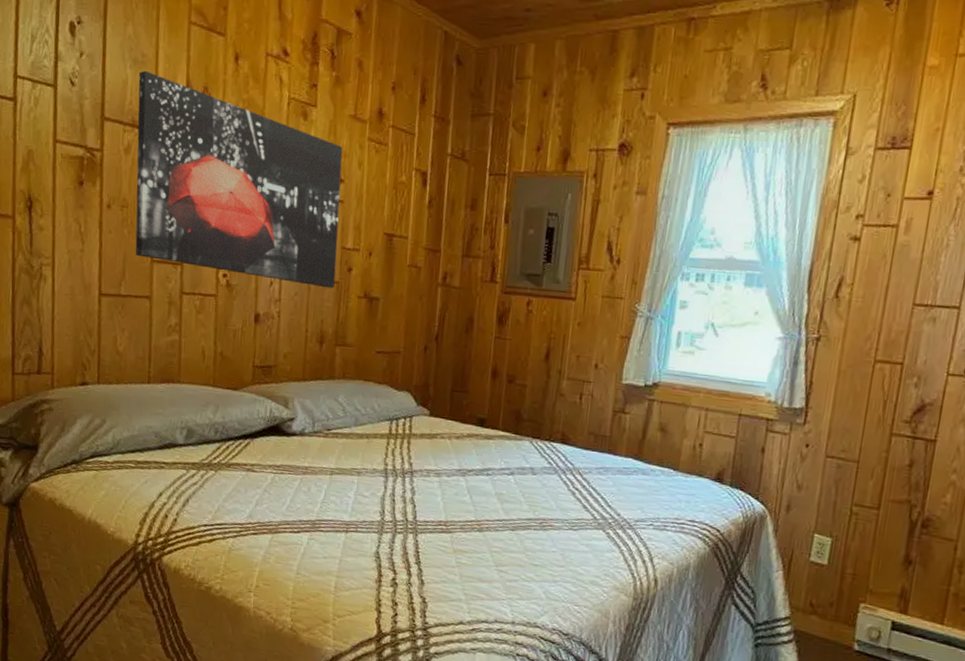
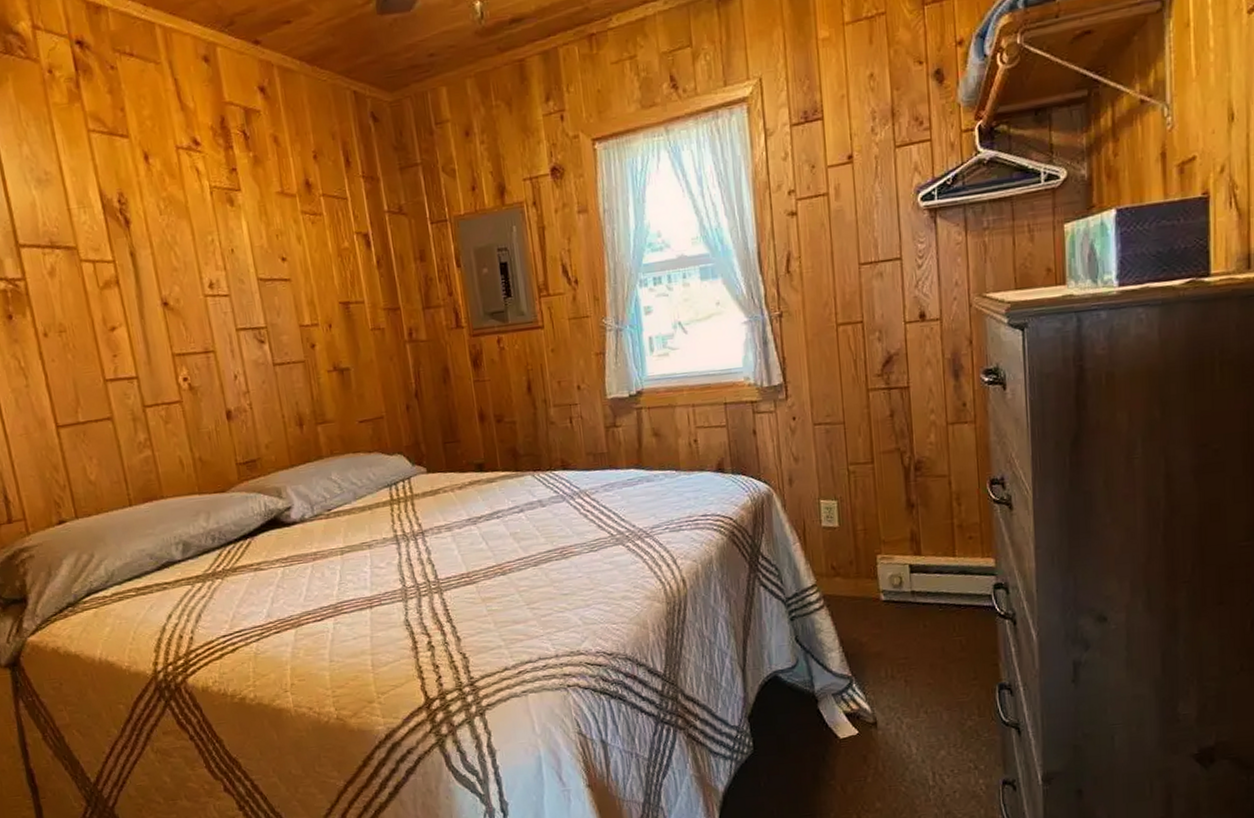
wall art: present [135,70,343,289] -> none [45,188,301,380]

